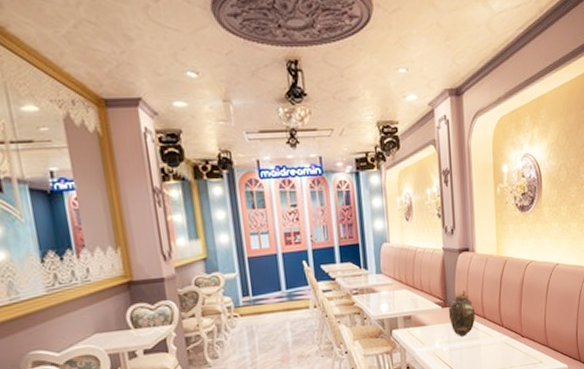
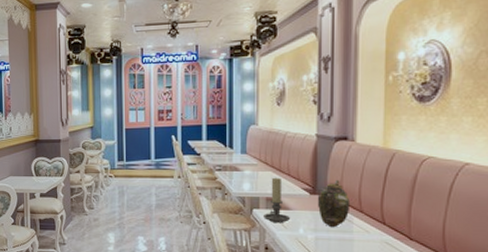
candle holder: none [403,294,426,341] -> present [264,177,290,224]

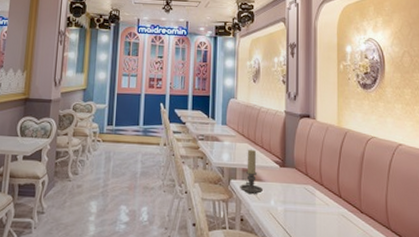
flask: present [318,180,351,228] -> none [287,154,313,200]

